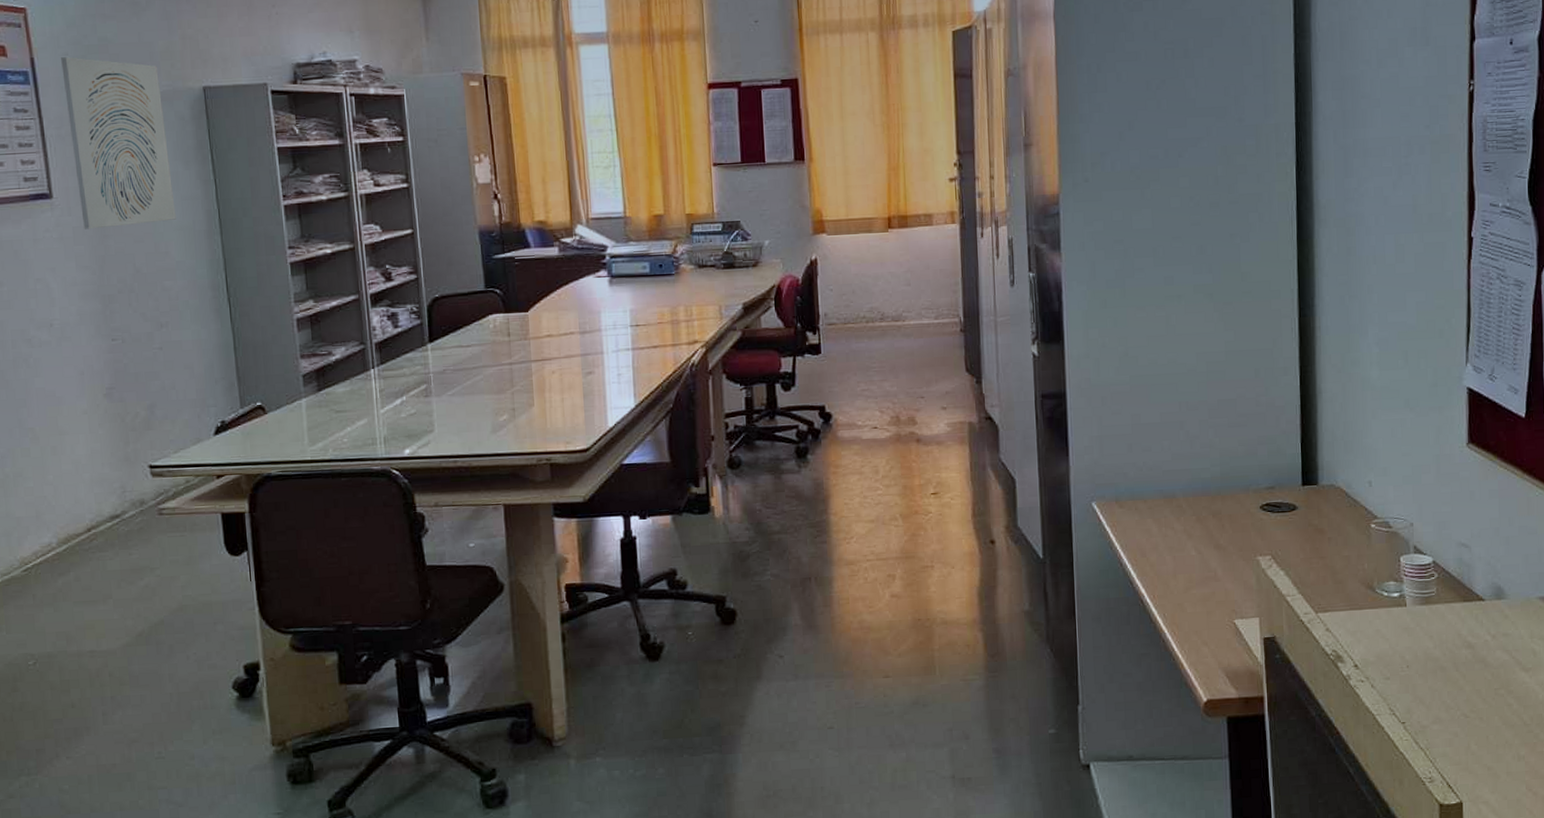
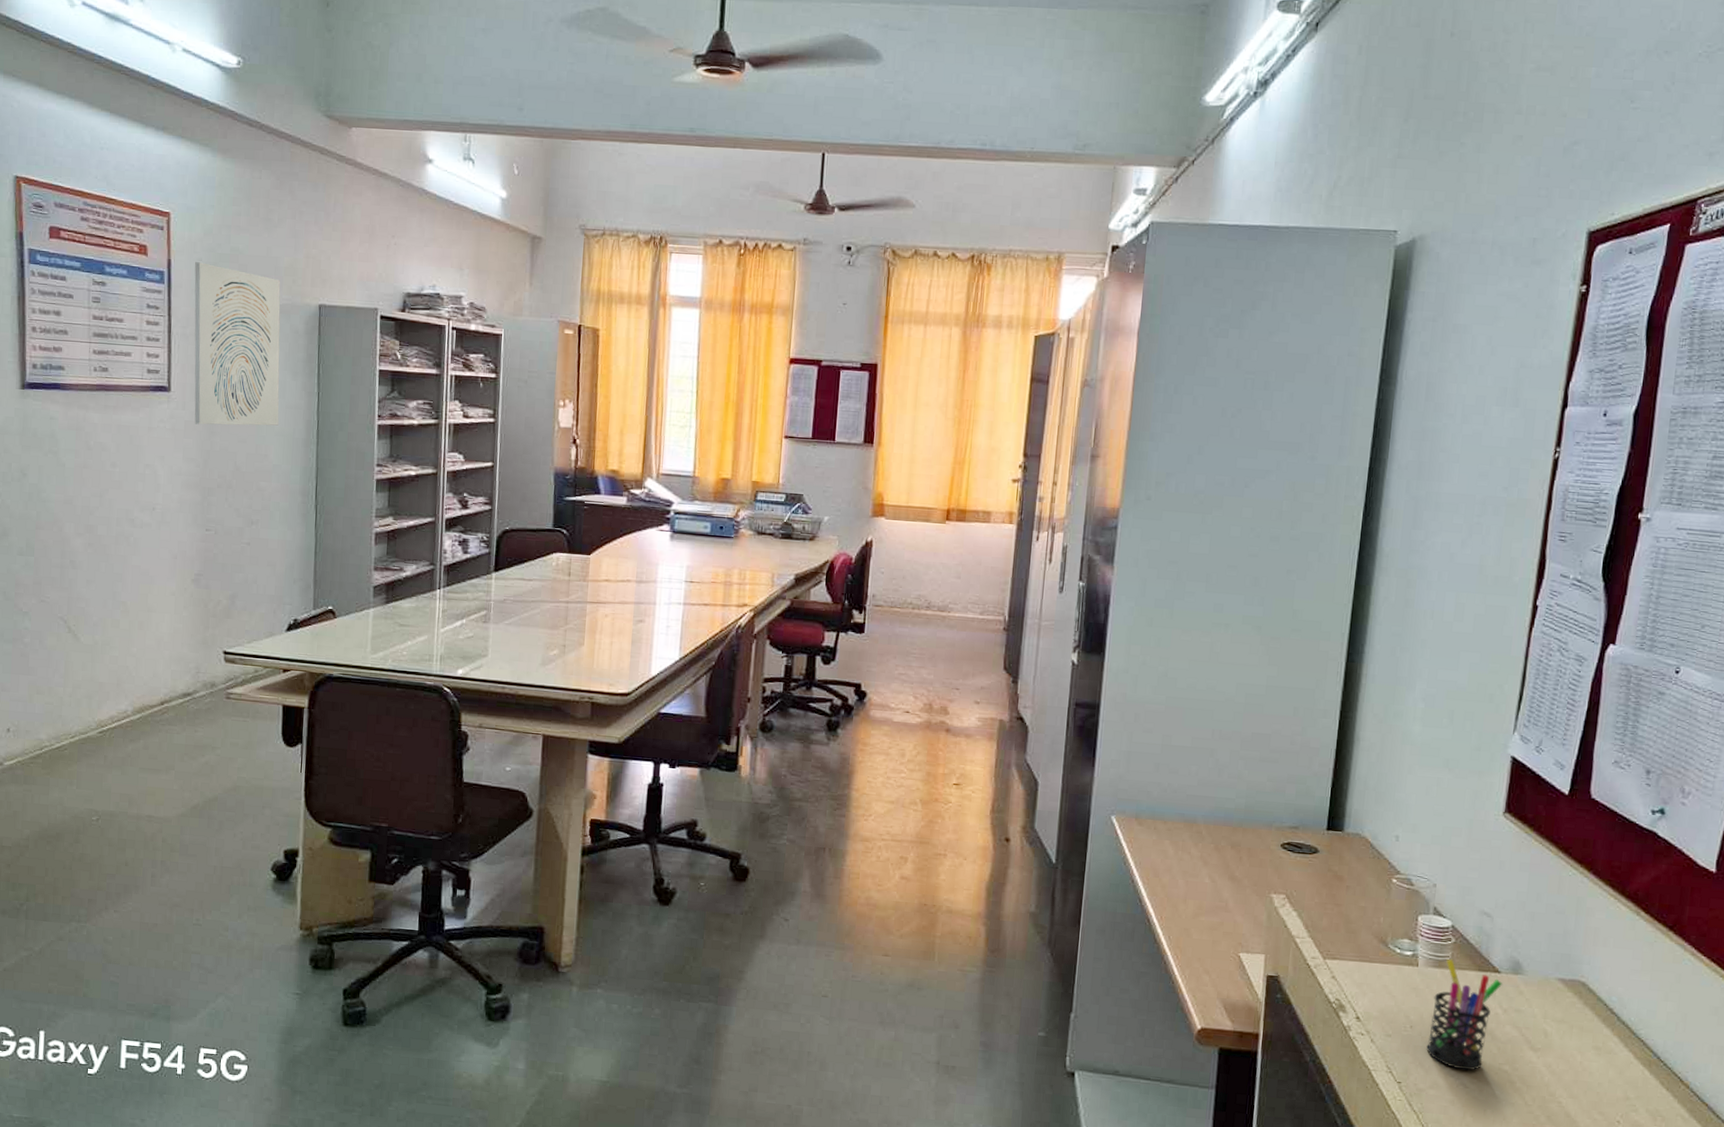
pen holder: none [1424,594,1487,701] -> present [1426,959,1502,1071]

